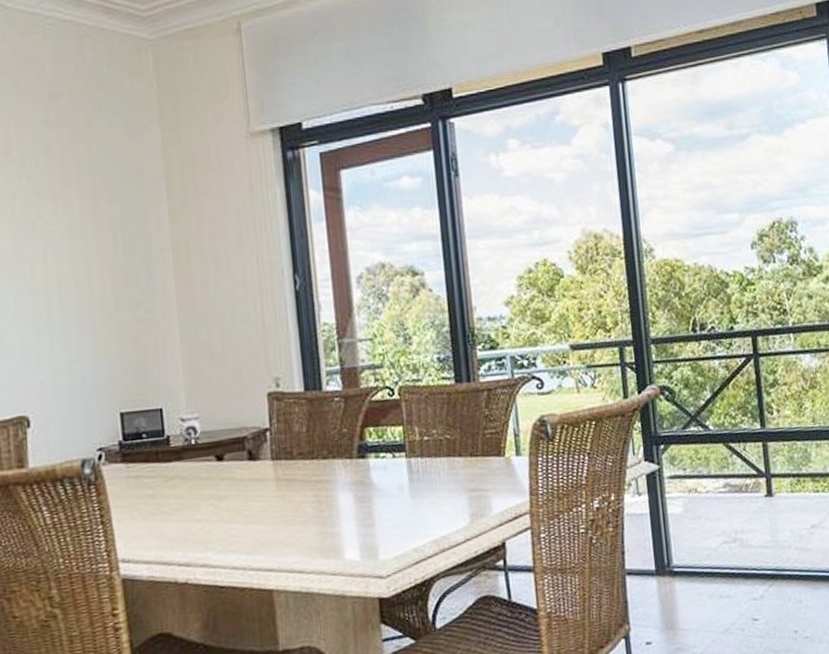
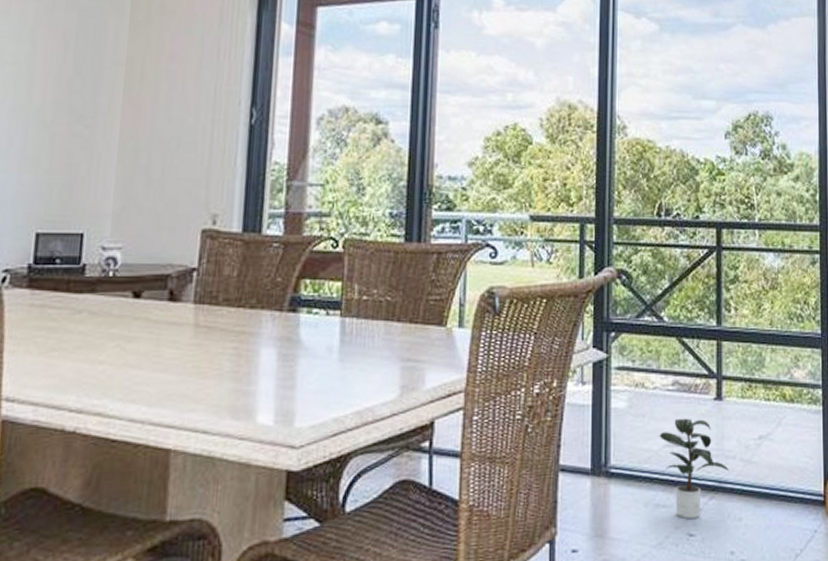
potted plant: none [716,515,786,607] -> present [659,418,729,520]

